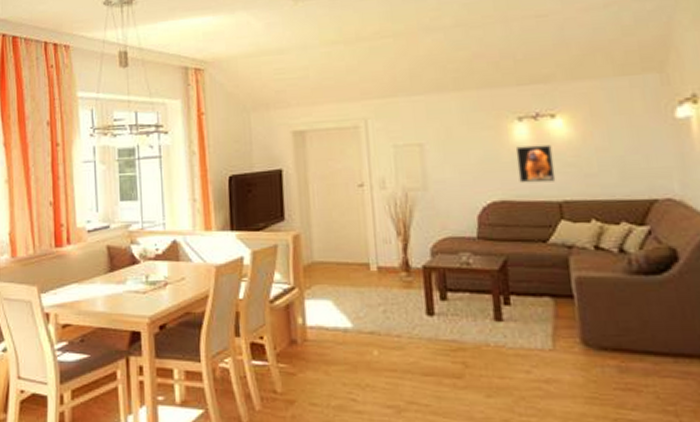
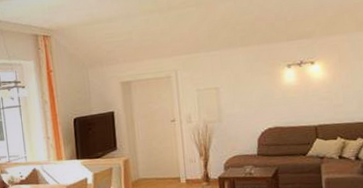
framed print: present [515,144,556,183] -> none [285,84,314,114]

